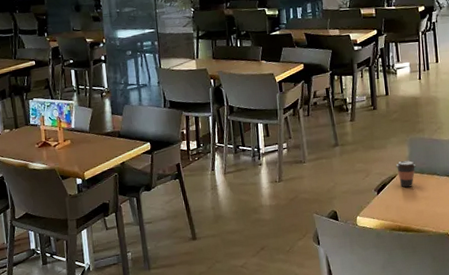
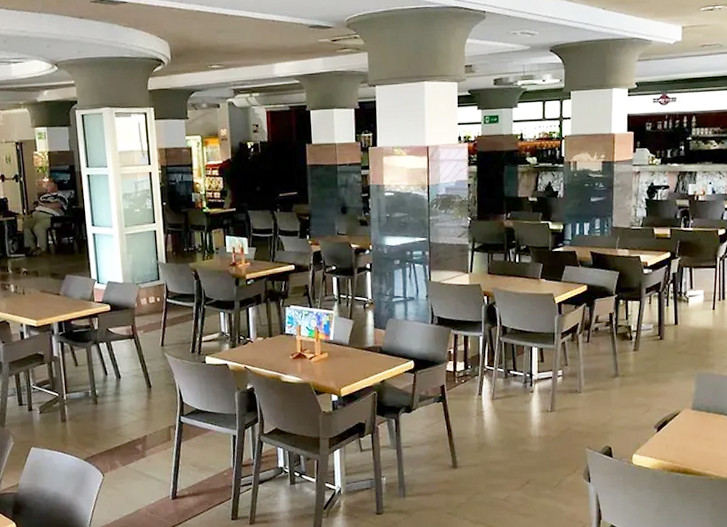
coffee cup: present [396,160,416,188] -> none [680,397,702,426]

